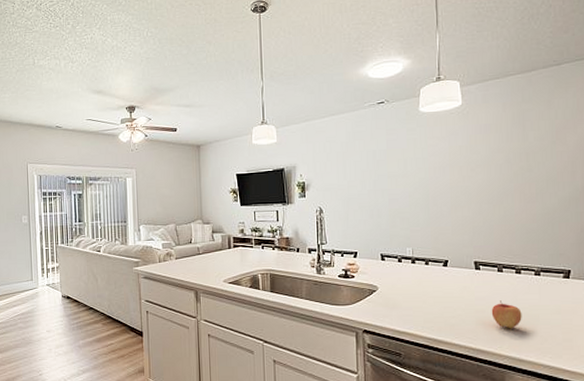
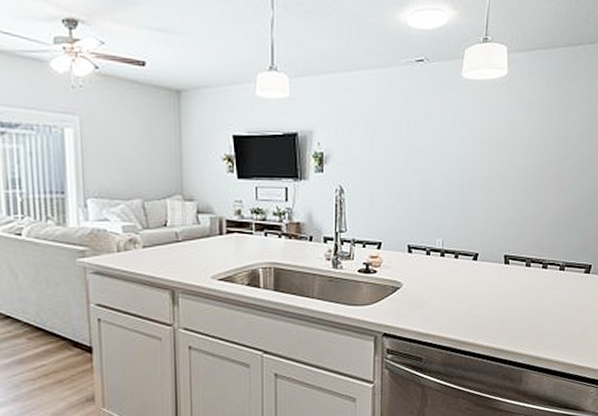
apple: present [491,300,522,329] -> none [515,297,544,327]

